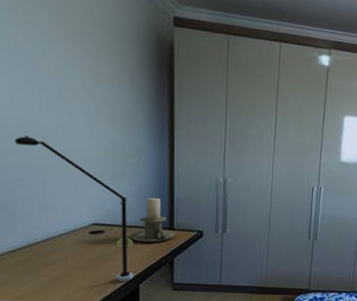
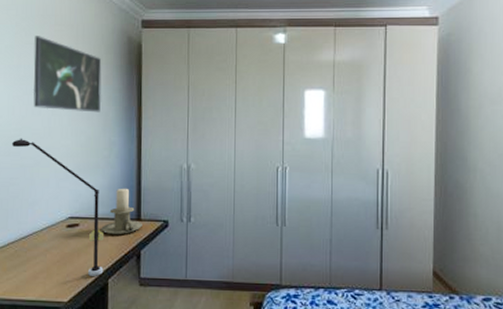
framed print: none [35,14,127,116] -> present [33,36,102,113]

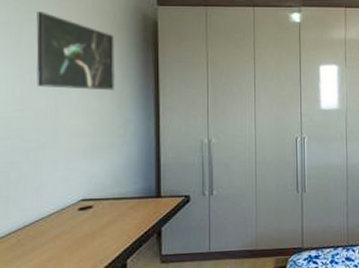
desk lamp: present [12,138,105,276] -> none [12,119,122,259]
candle holder: present [101,188,142,235] -> none [118,165,162,214]

